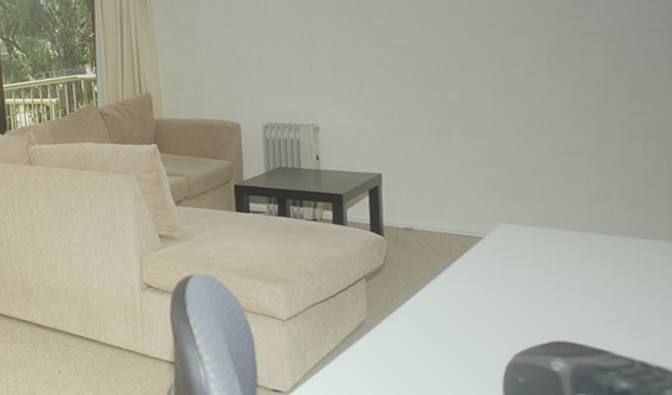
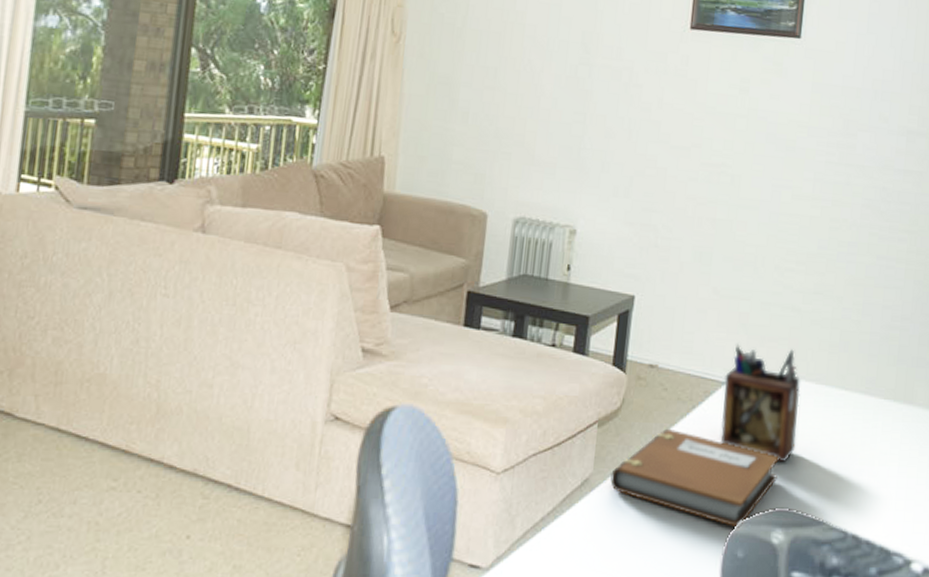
notebook: none [384,278,550,358] -> present [610,428,779,528]
desk organizer: none [481,203,565,302] -> present [720,343,800,463]

